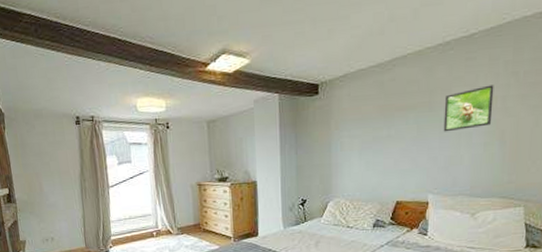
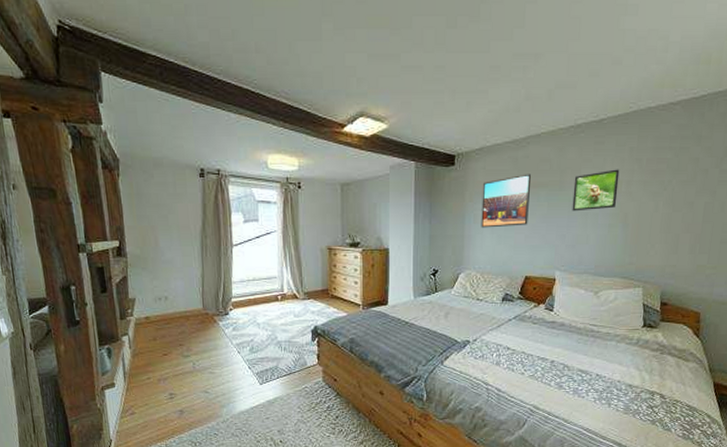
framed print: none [348,97,398,155] -> present [481,174,531,228]

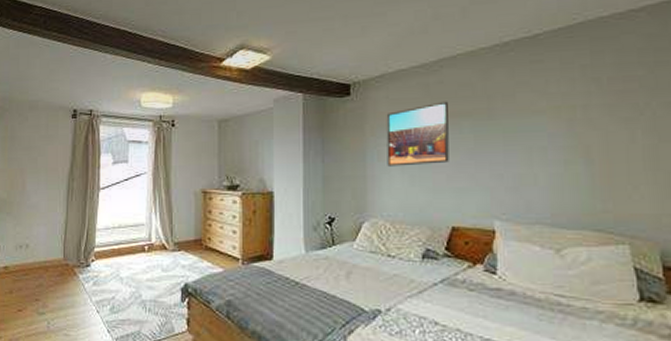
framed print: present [572,169,620,212] -> none [507,91,572,145]

